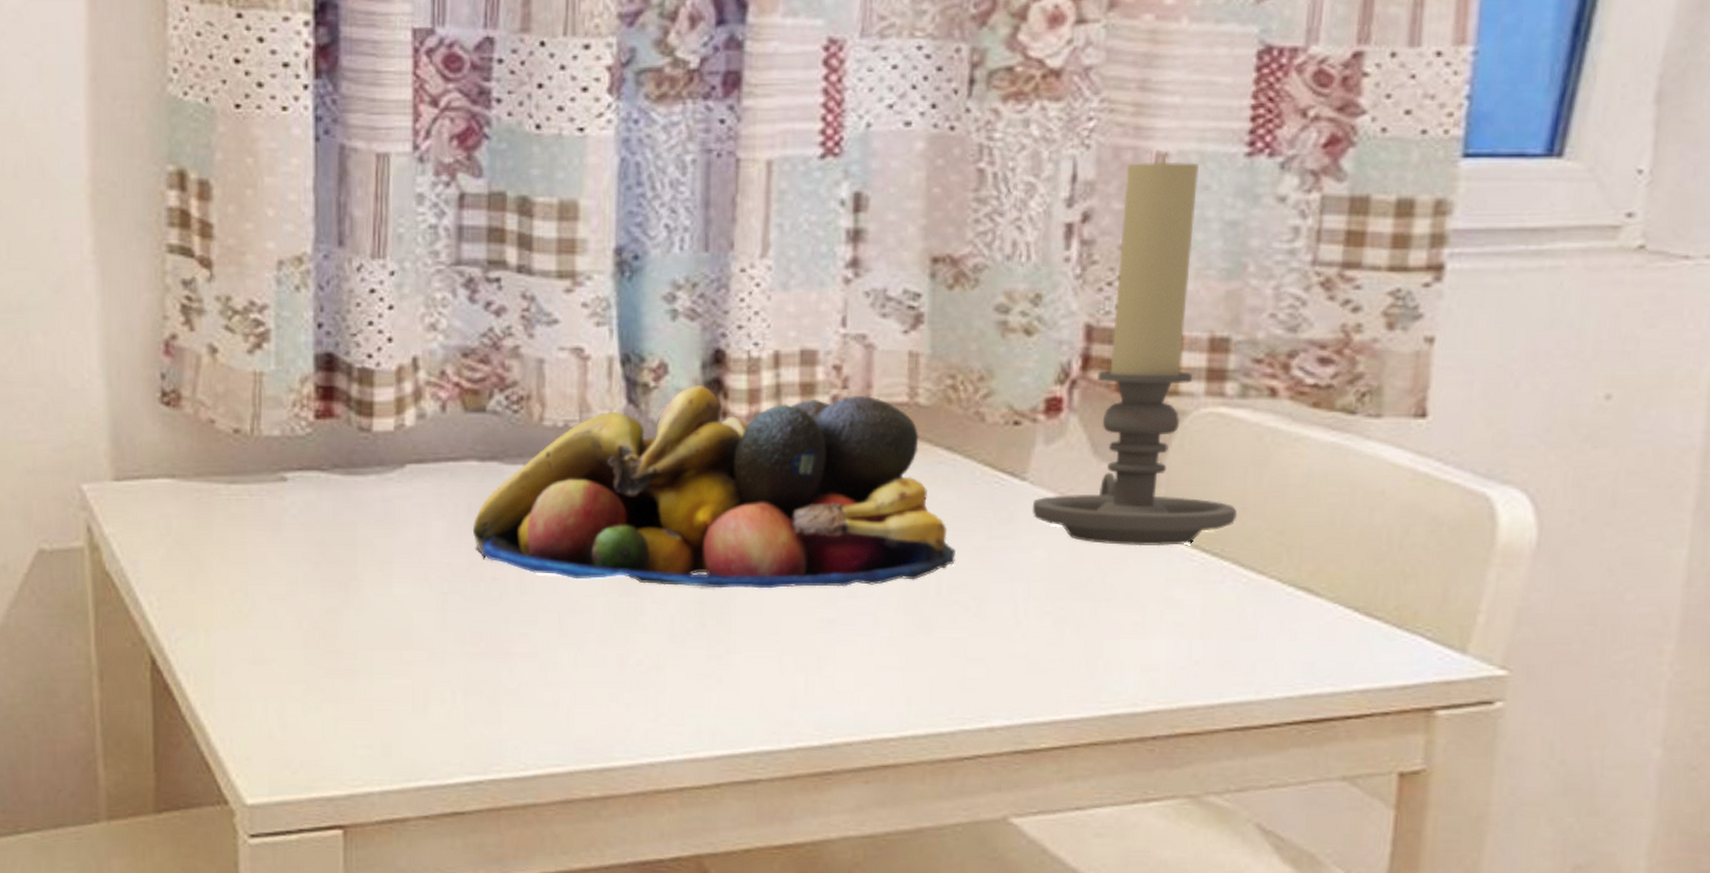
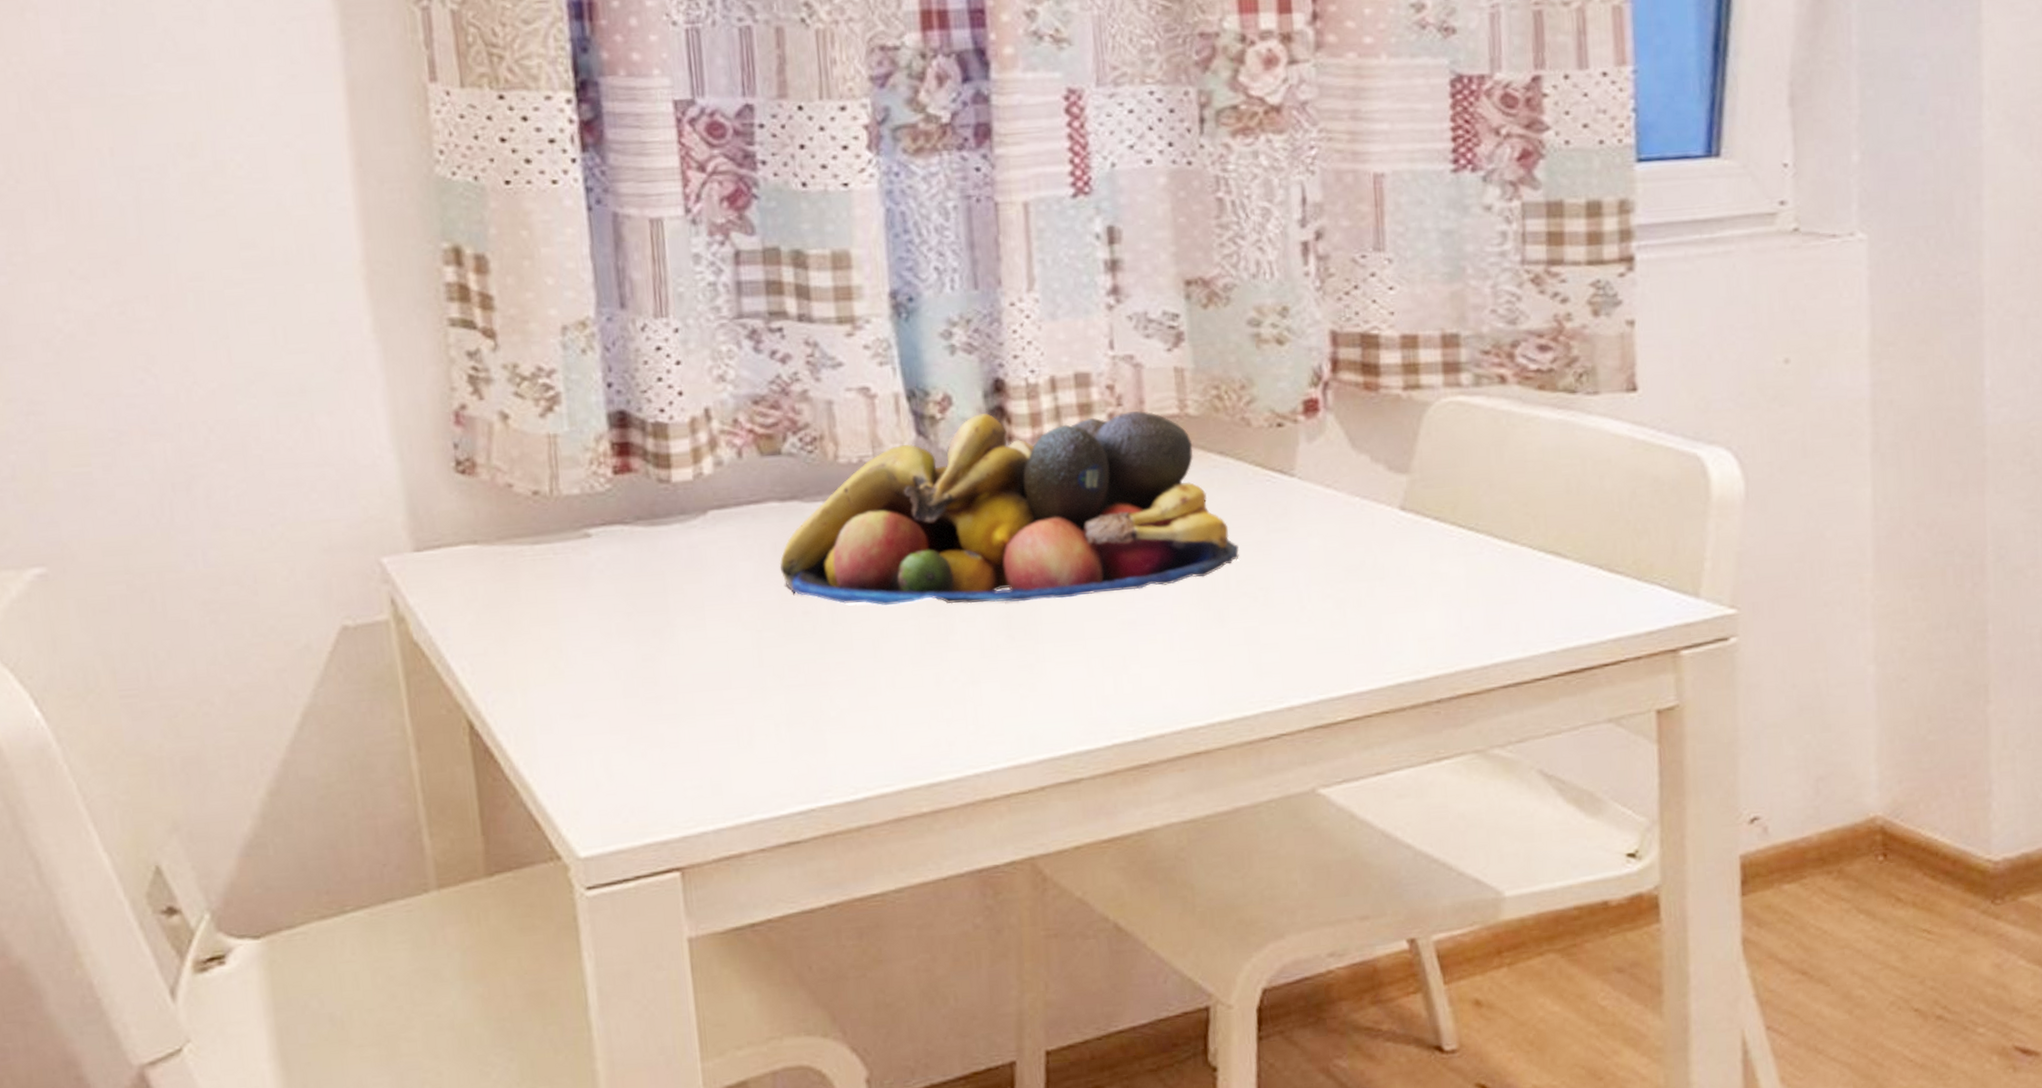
candle holder: present [1032,155,1238,547] -> none [1303,175,1486,528]

